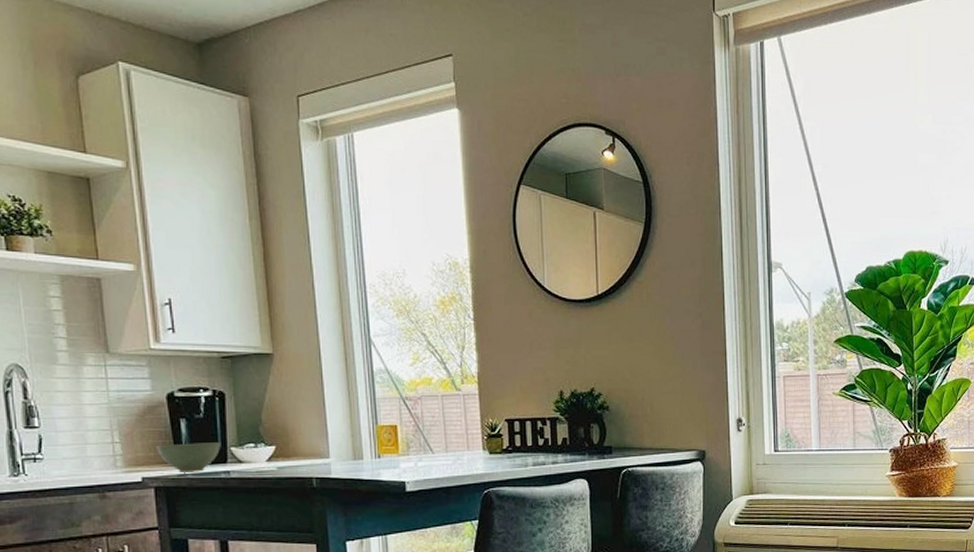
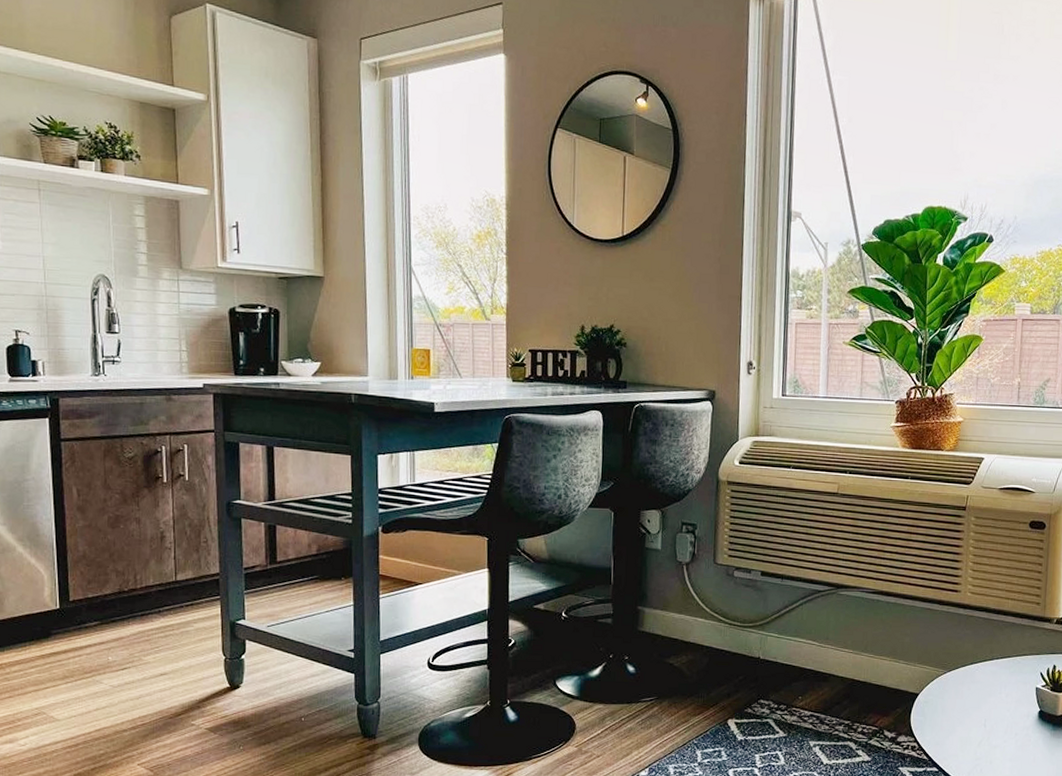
bowl: present [157,443,221,474] -> none [217,355,274,383]

